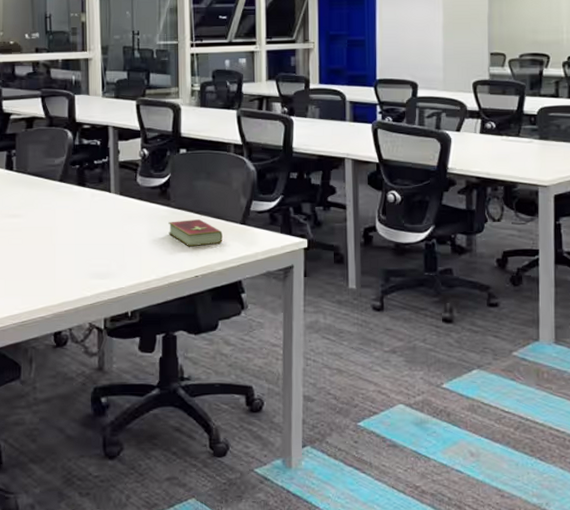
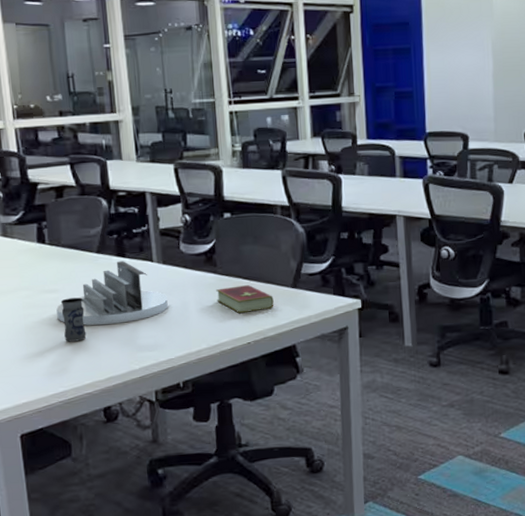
desk organizer: none [18,190,122,252] -> present [56,261,168,326]
jar: none [22,223,44,266] -> present [60,297,87,342]

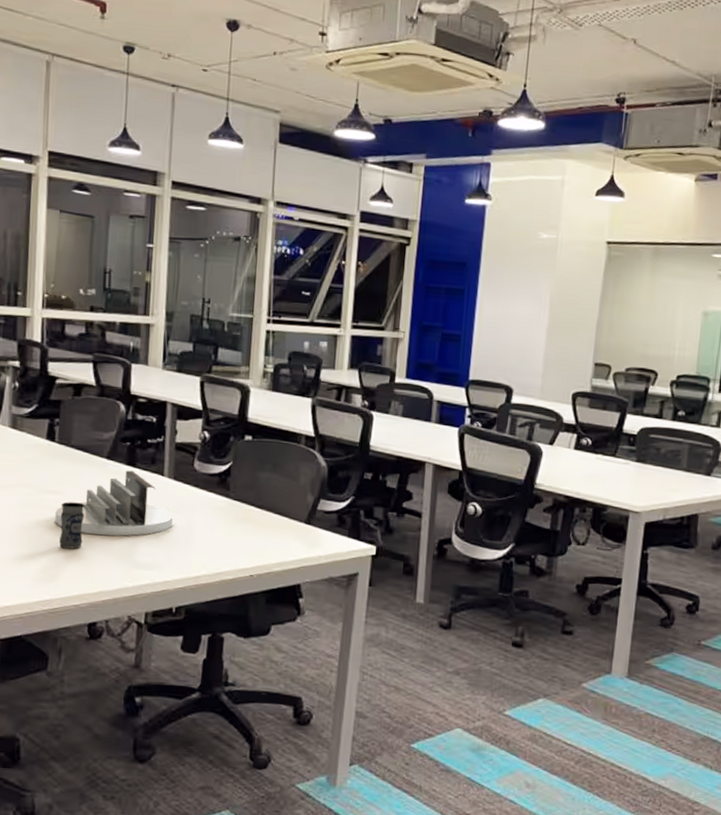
hardcover book: present [216,284,274,314] -> none [224,513,284,544]

